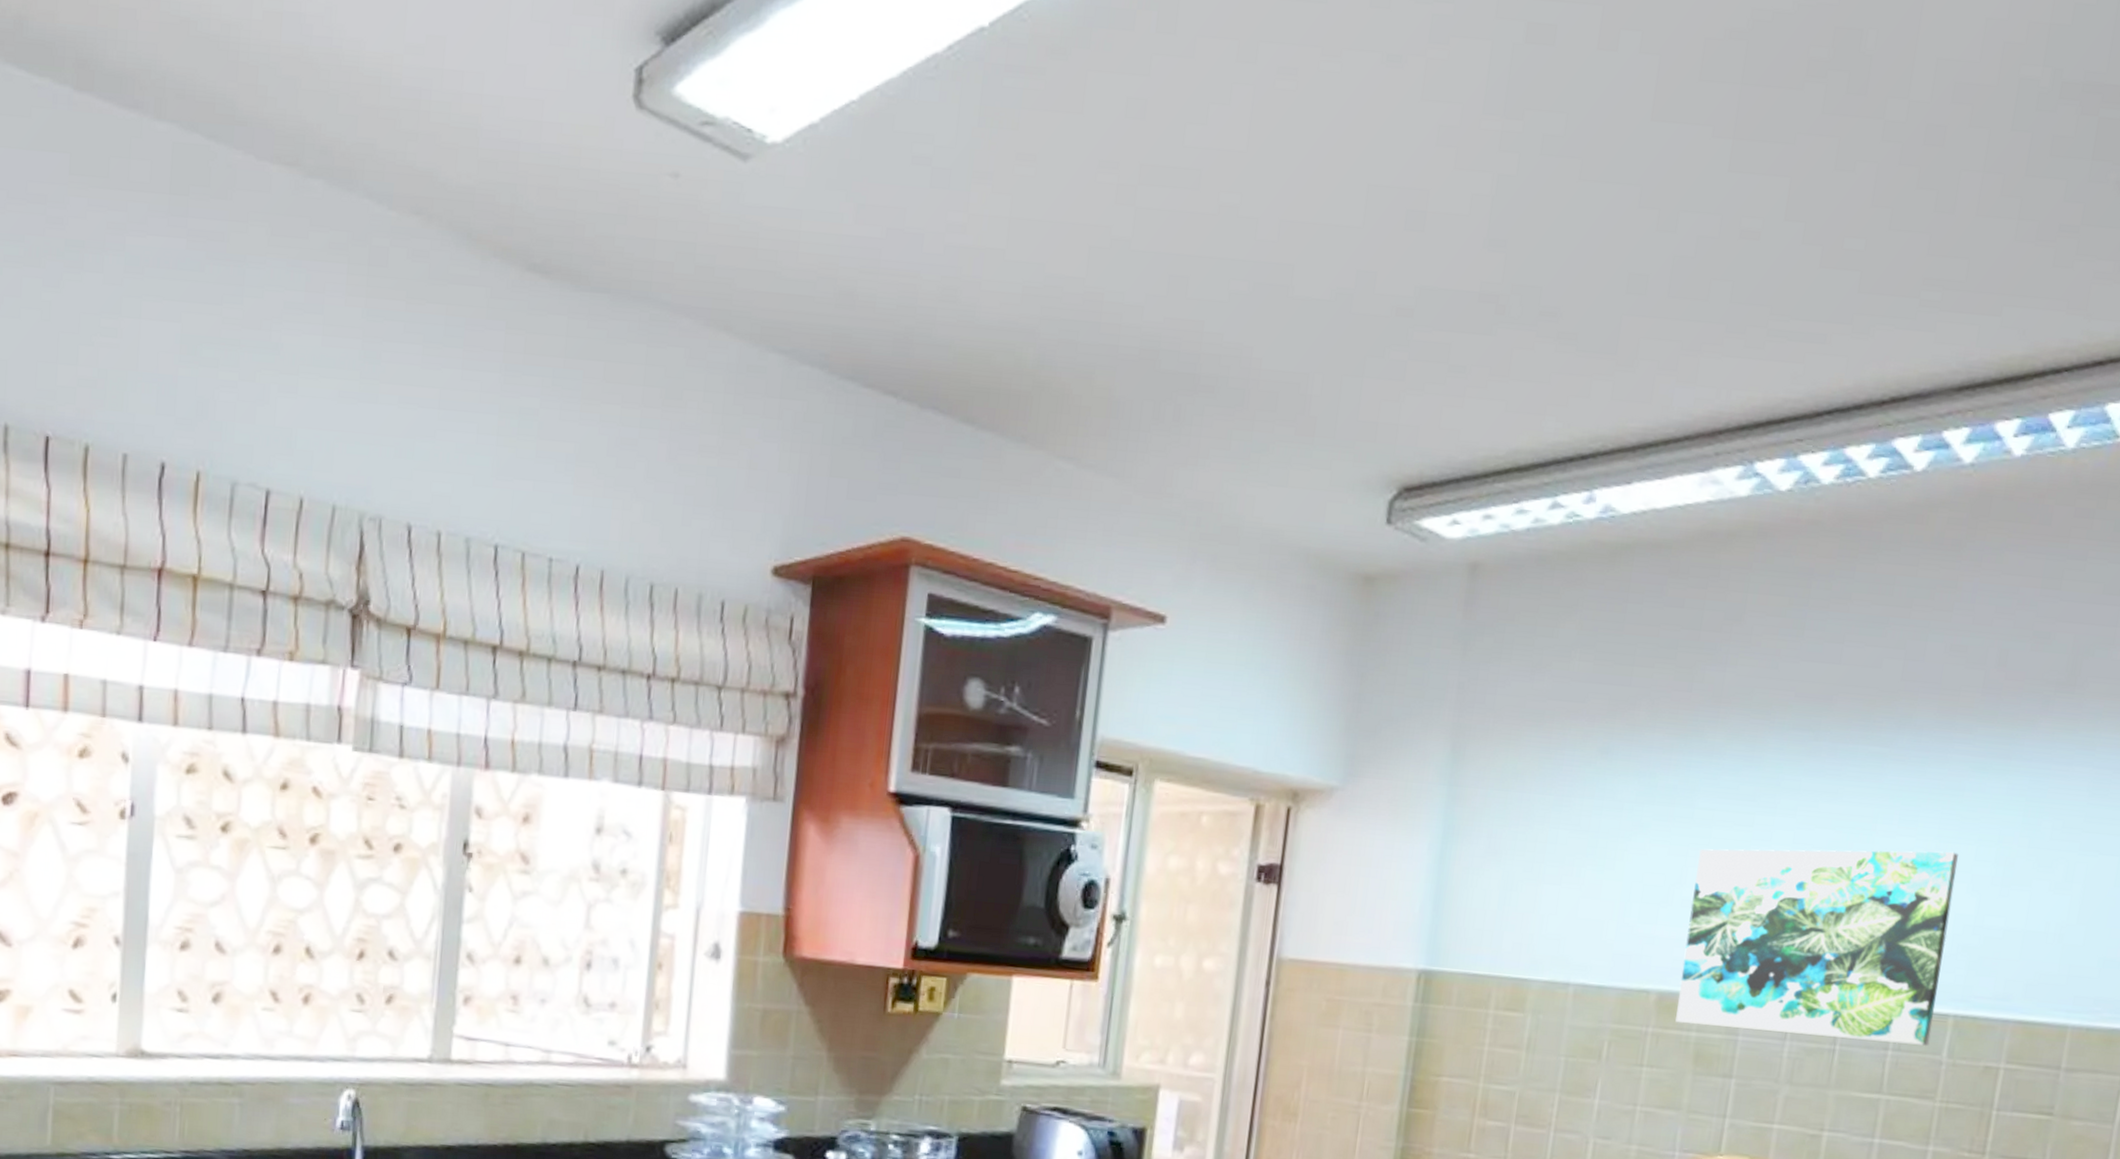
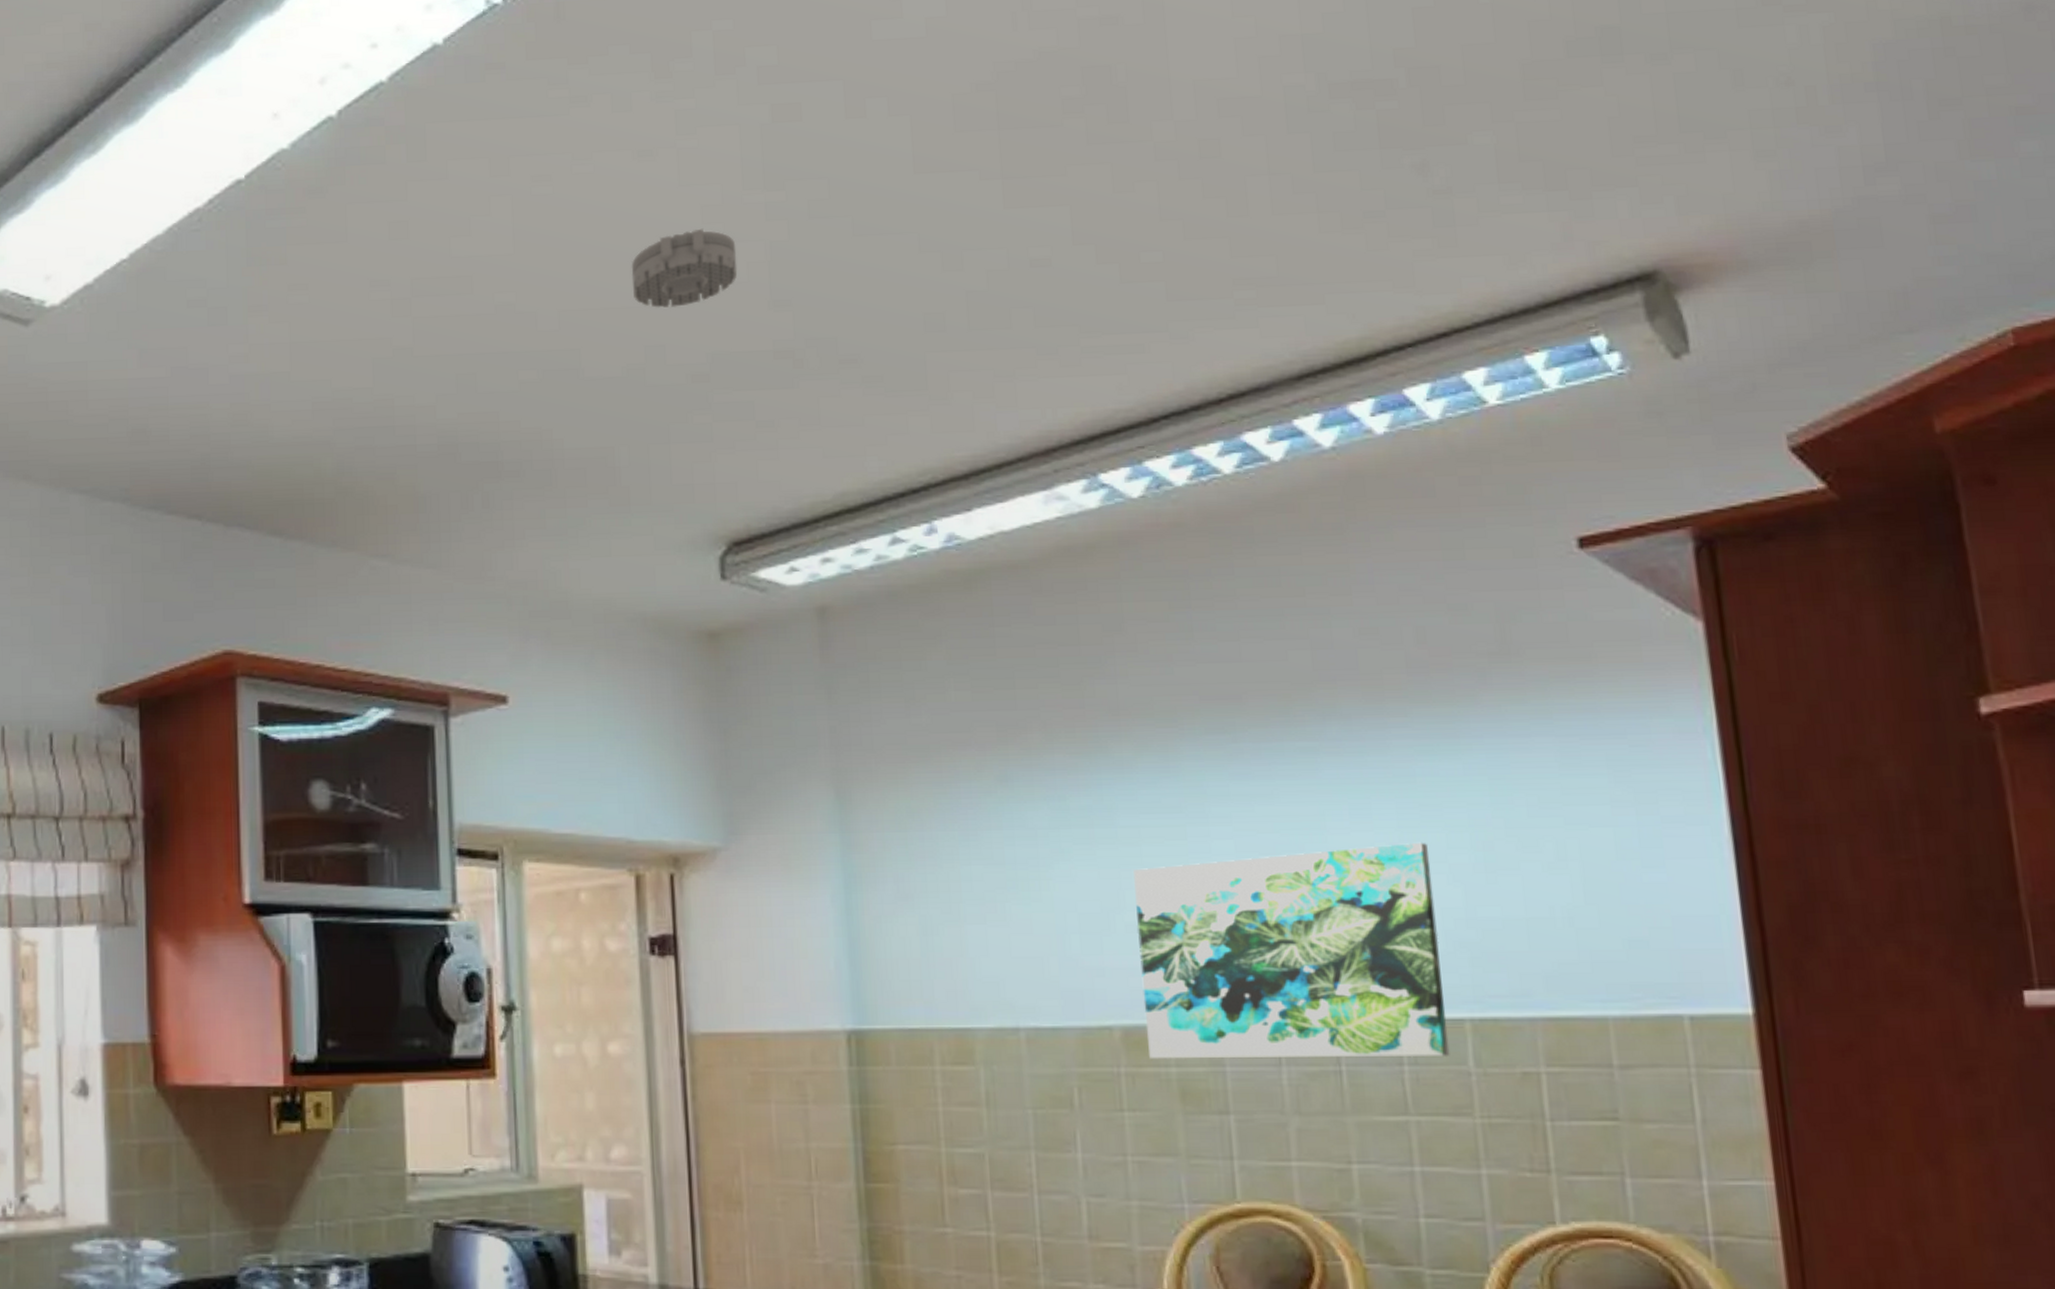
smoke detector: none [1356,150,1465,233] -> present [631,228,738,308]

